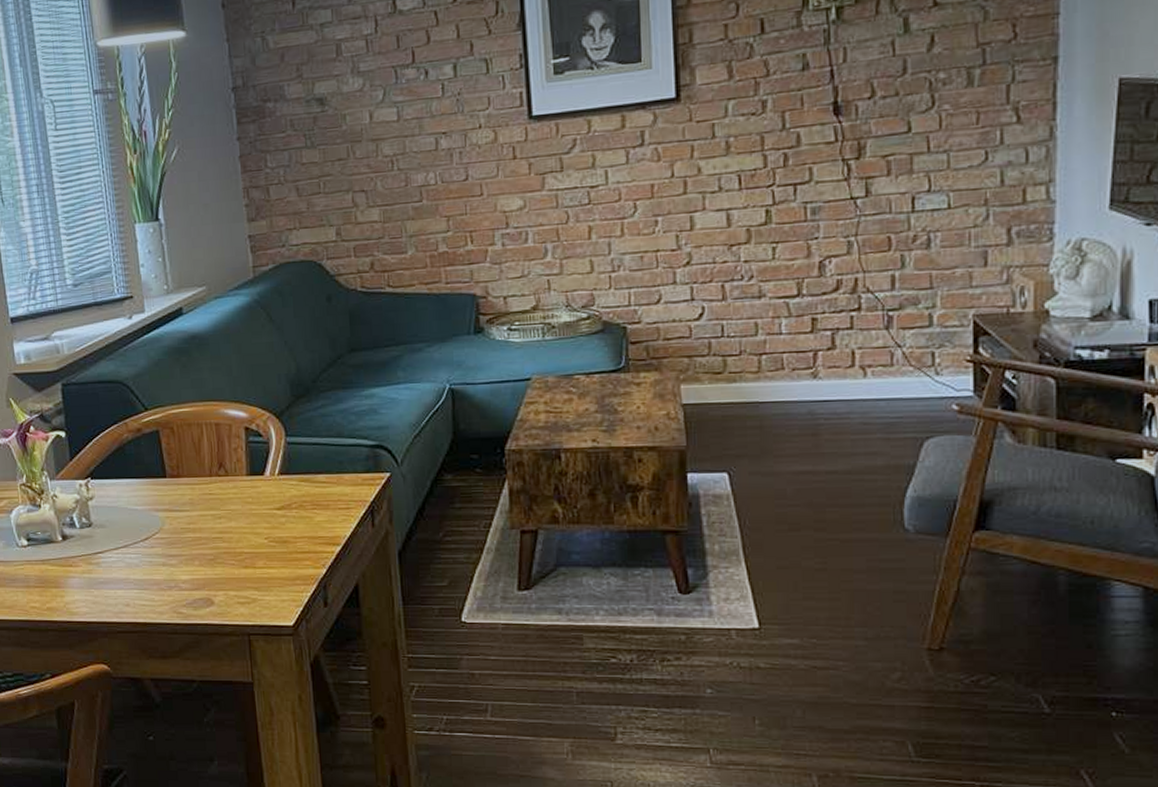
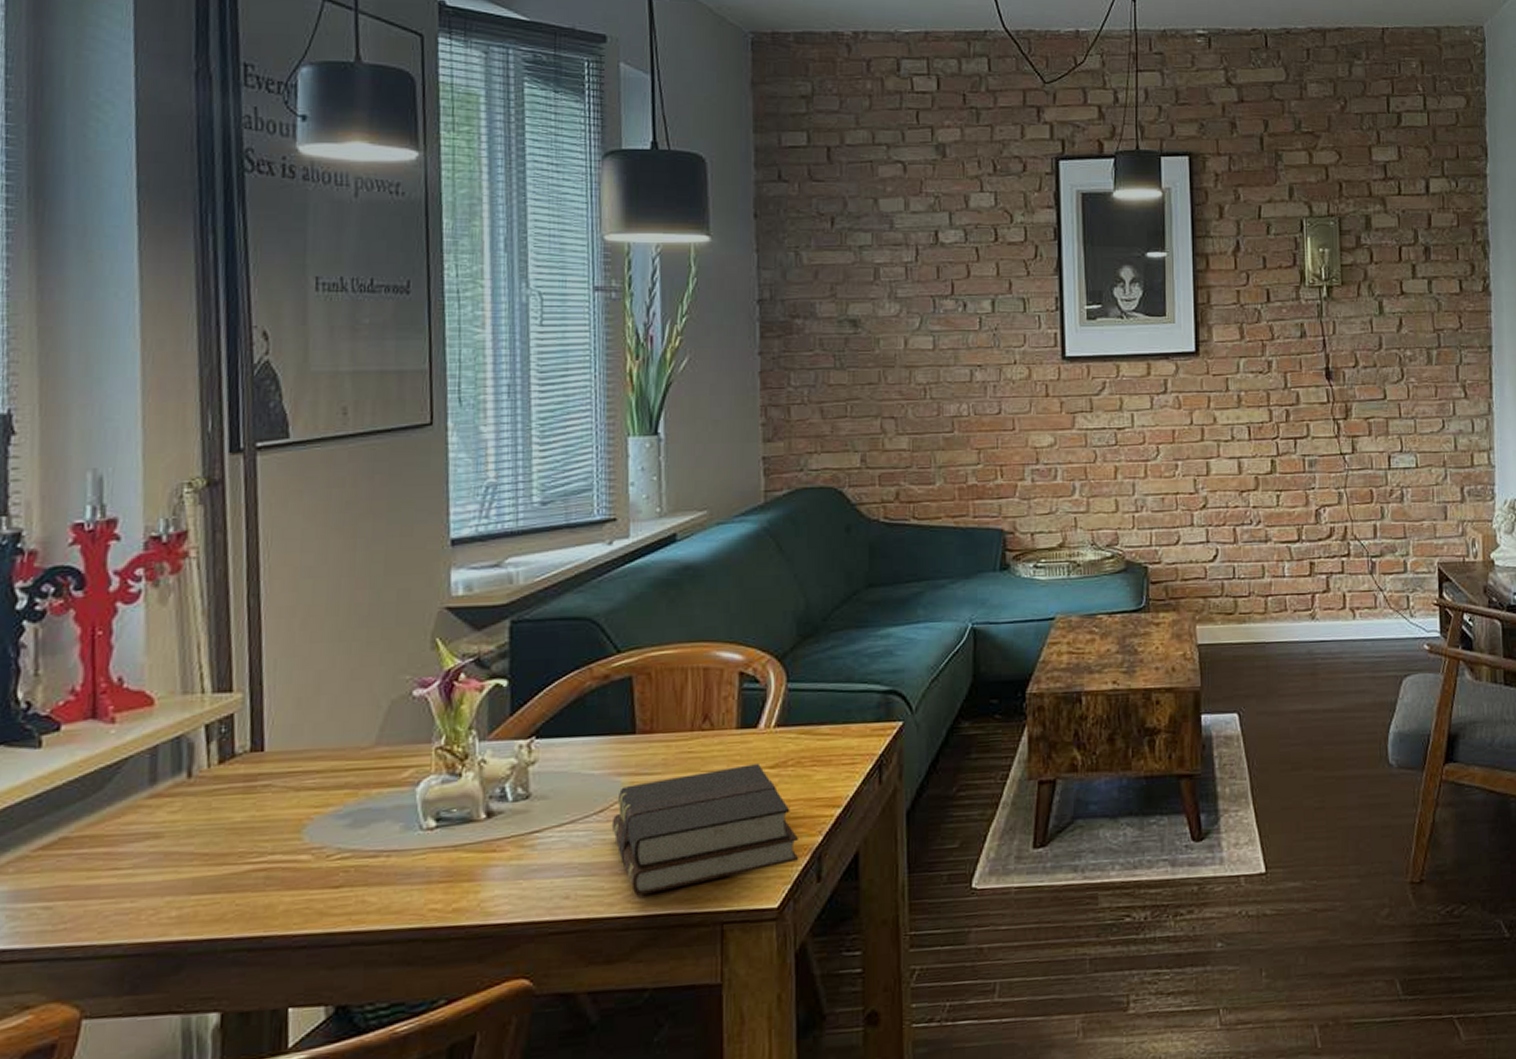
bible: none [155,506,308,608] -> present [611,764,799,896]

